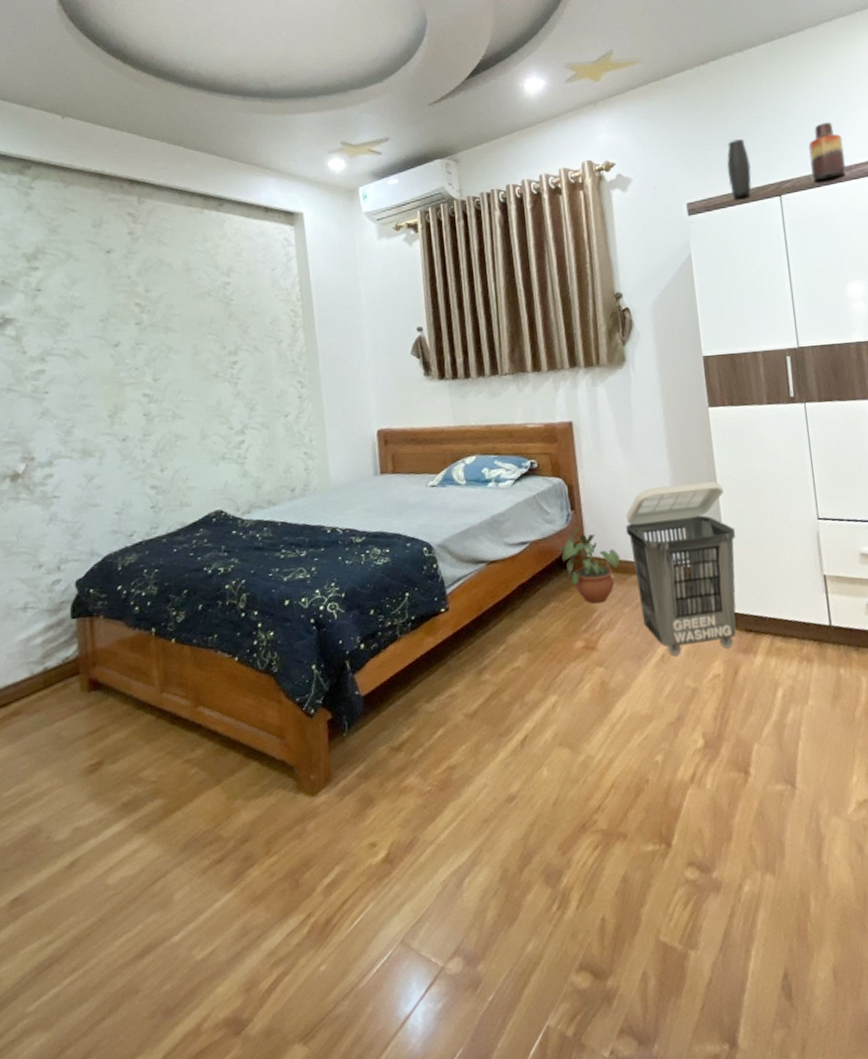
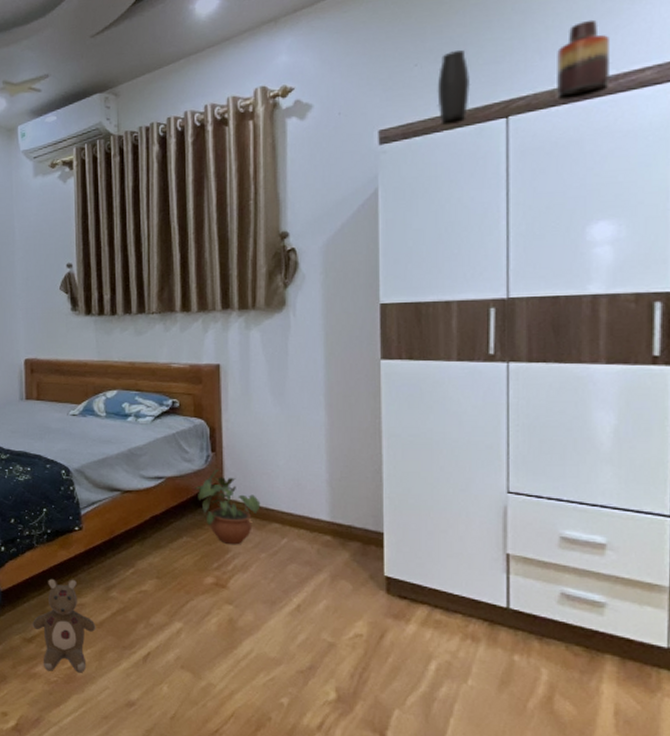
stuffed bear: none [400,667,470,781] -> present [33,578,96,673]
laundry basket: present [625,480,736,656] -> none [269,438,397,611]

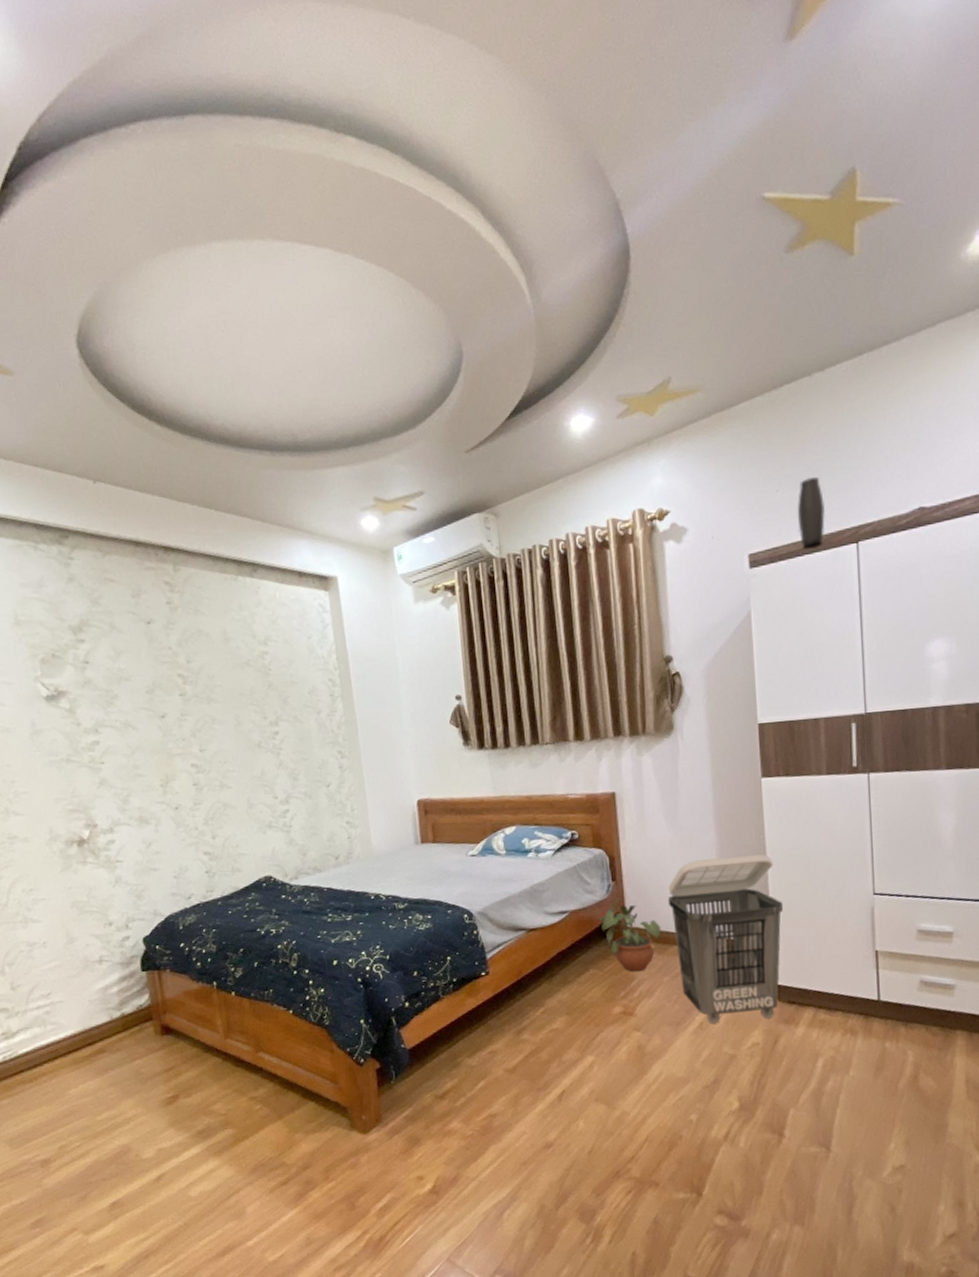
stuffed bear: present [33,578,96,673] -> none [444,1026,510,1126]
laundry basket: none [269,438,397,611] -> present [667,853,783,1024]
vase: present [557,19,609,100] -> none [895,452,938,527]

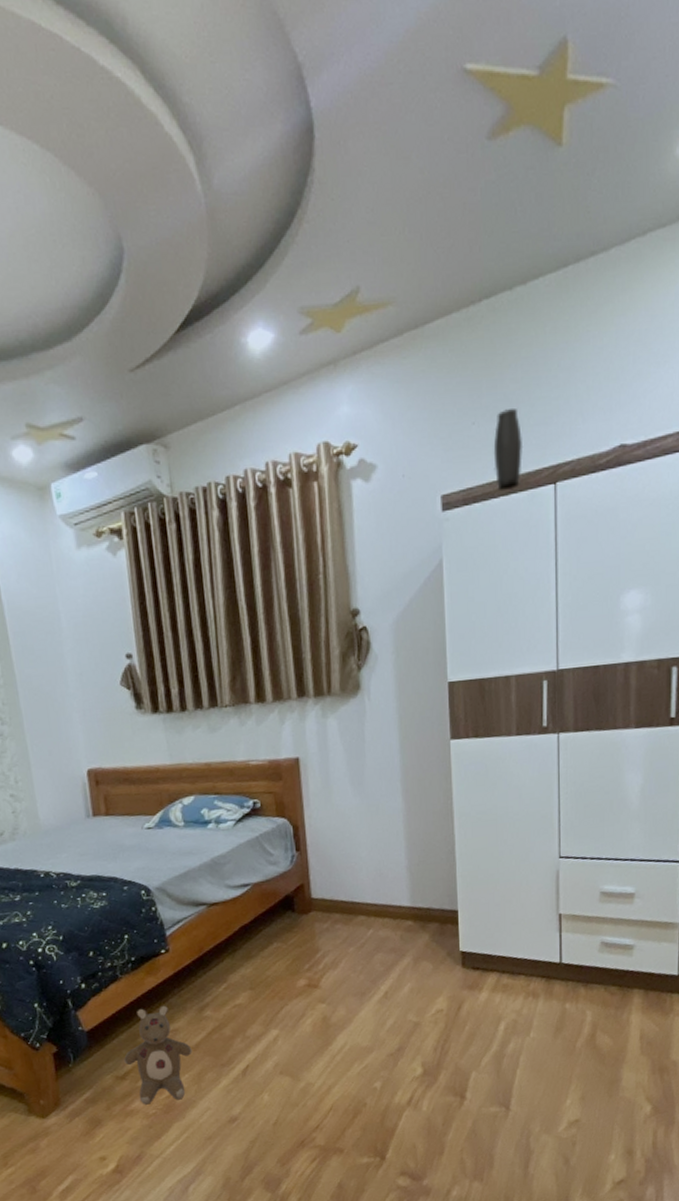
stuffed bear: none [444,1026,510,1126] -> present [124,1005,192,1105]
potted plant: present [597,897,662,972] -> none [281,868,347,944]
laundry basket: present [667,853,783,1024] -> none [353,819,469,993]

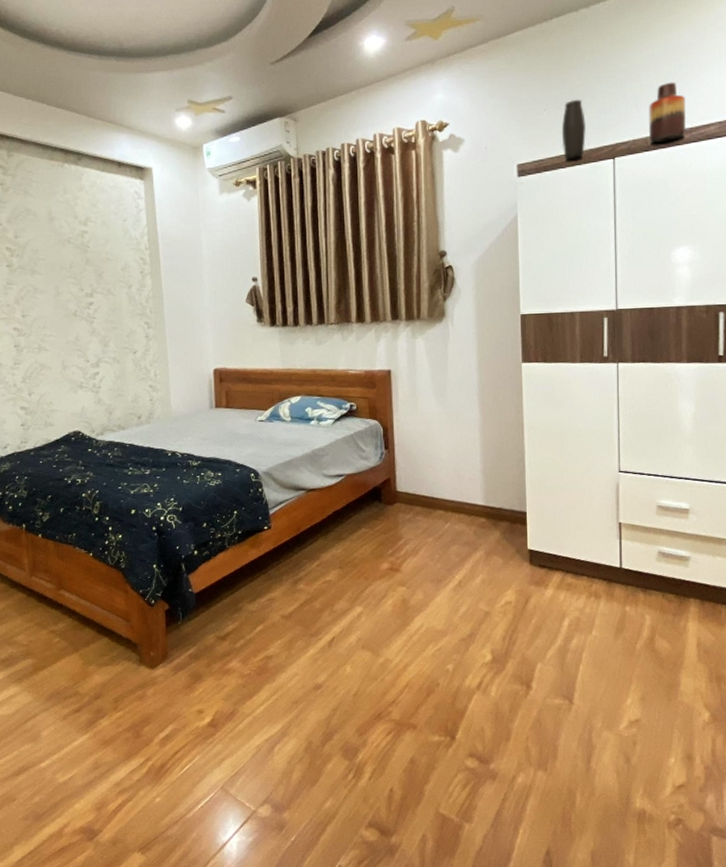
stuffed bear: present [124,1005,192,1105] -> none [226,576,285,665]
vase: none [597,381,639,466] -> present [649,82,686,146]

